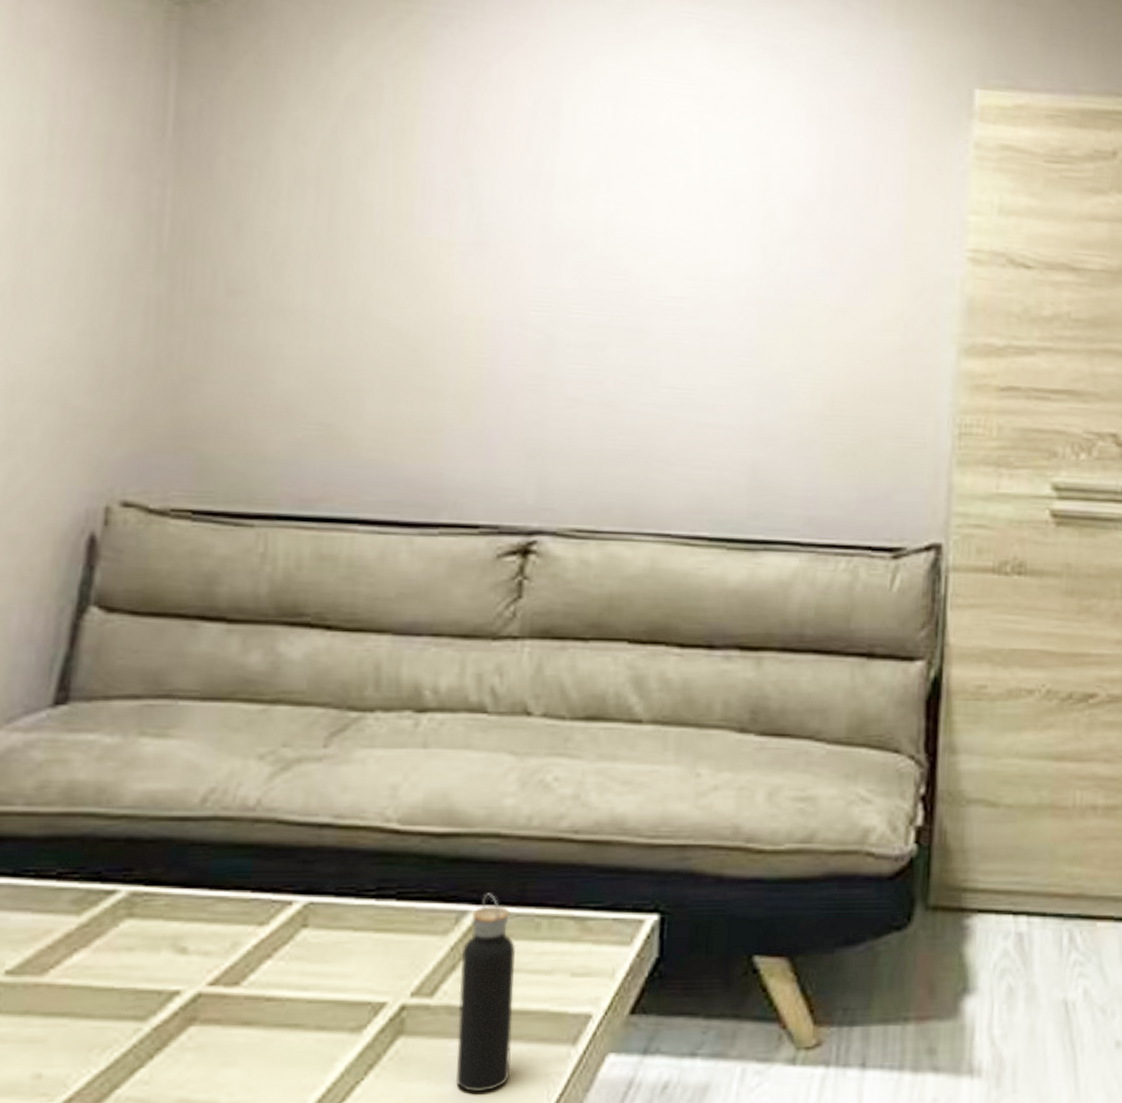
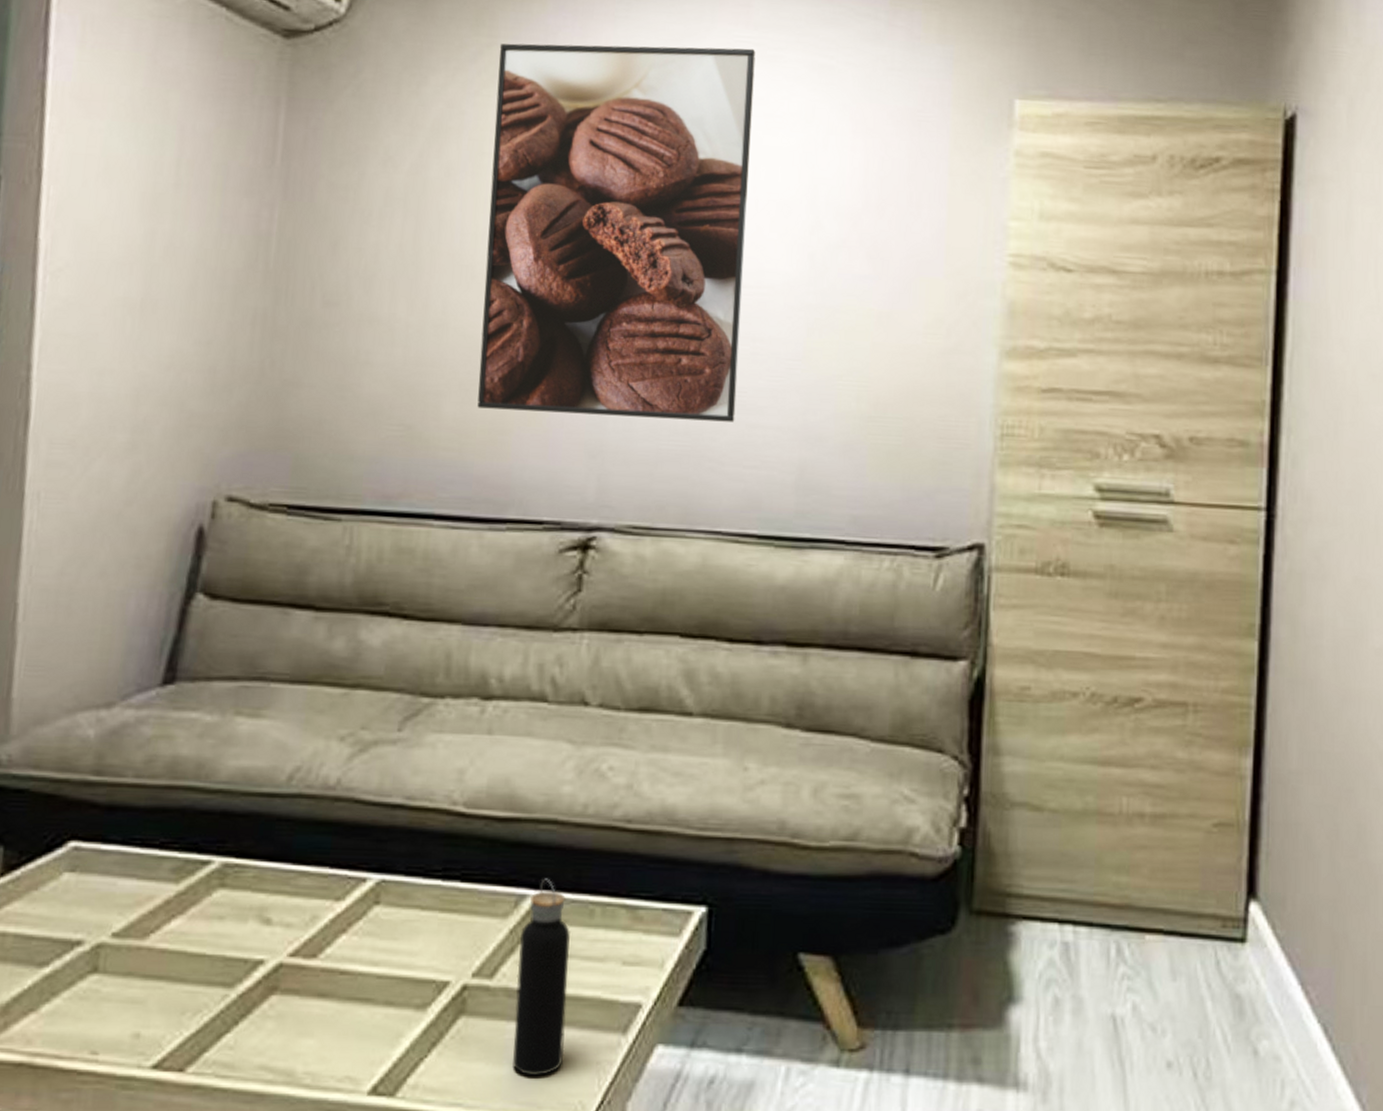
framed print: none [404,10,704,421] -> present [477,43,756,422]

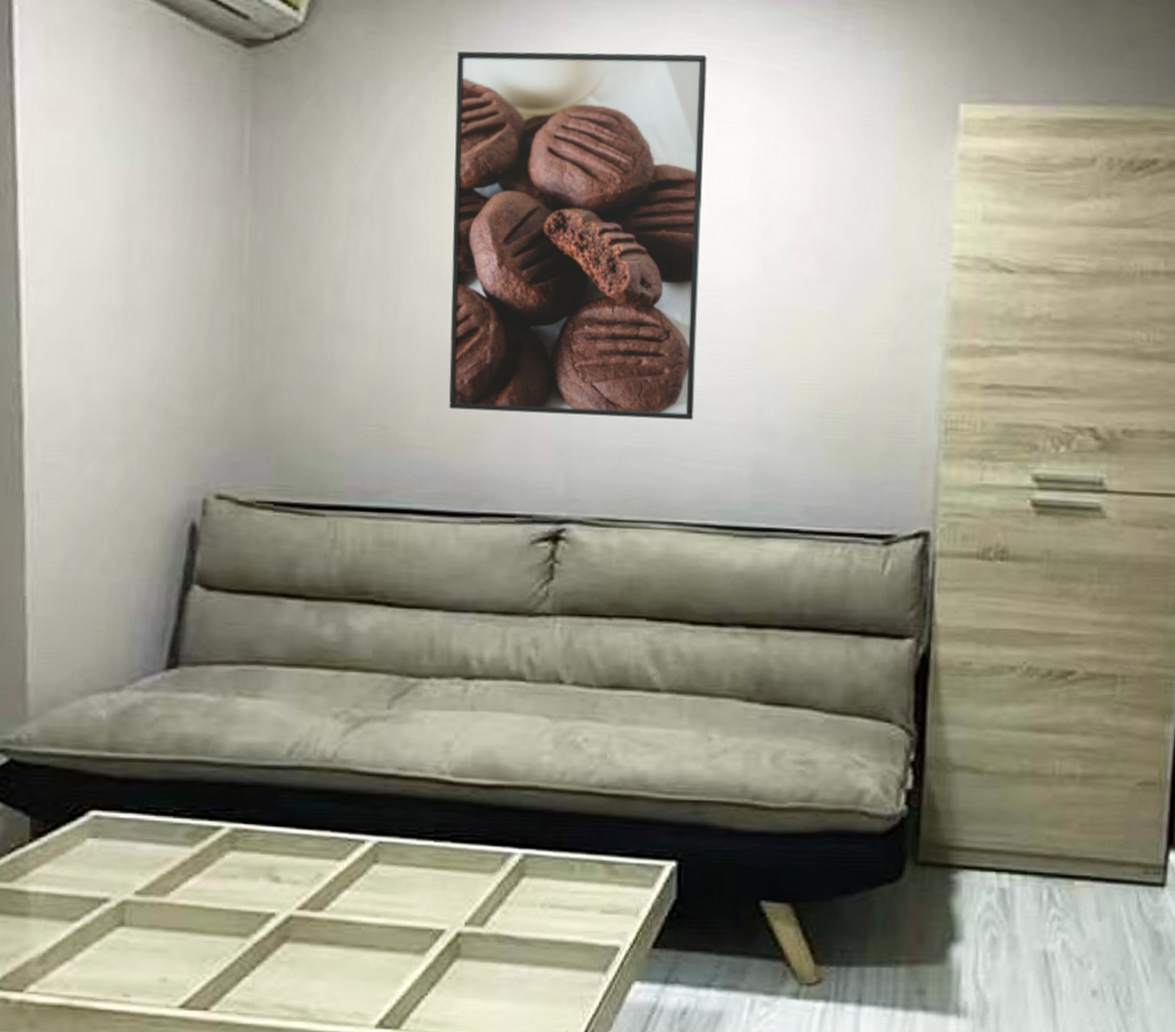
water bottle: present [513,878,570,1077] -> none [504,838,553,1011]

